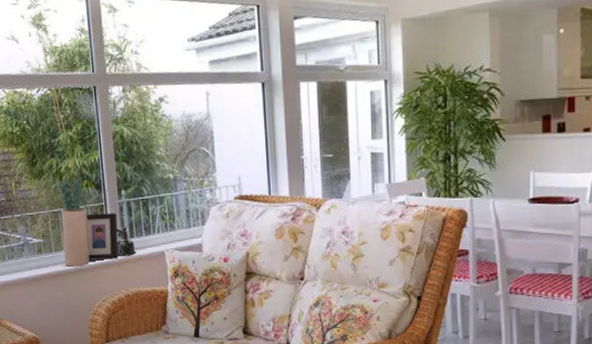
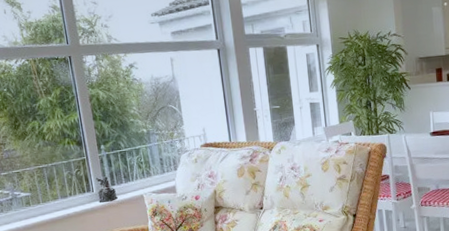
vase: present [61,168,90,268] -> none [44,128,76,216]
picture frame: present [86,213,119,261] -> none [70,165,103,208]

